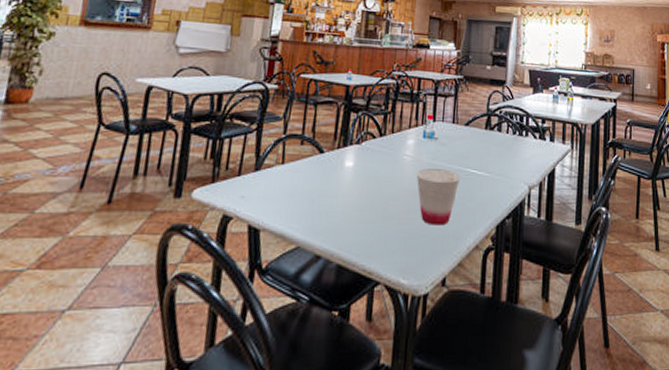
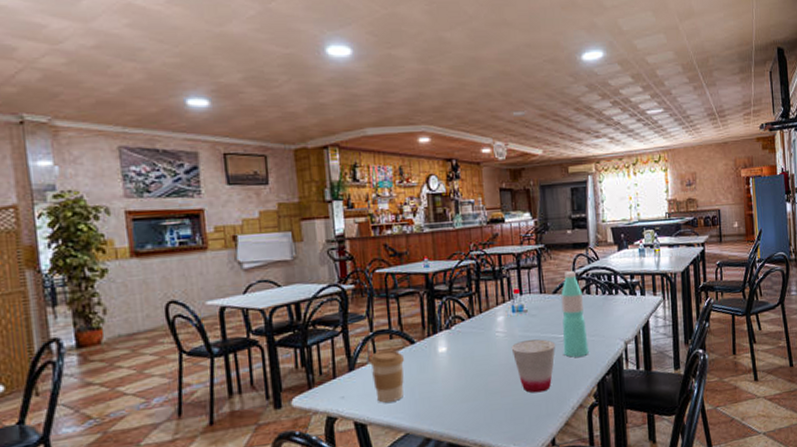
coffee cup: none [275,155,311,210] -> present [370,349,405,403]
water bottle: none [467,106,493,194] -> present [561,271,589,358]

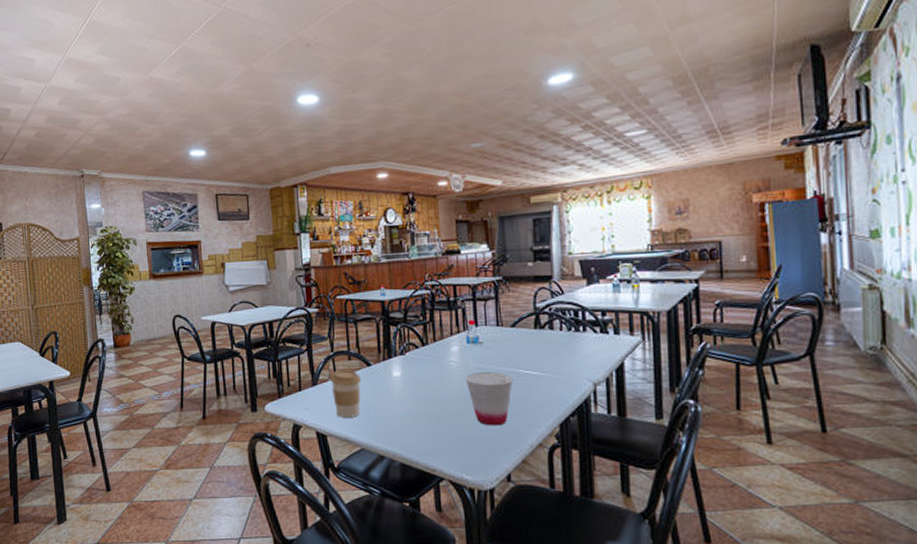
water bottle: present [561,271,589,358] -> none [520,305,551,394]

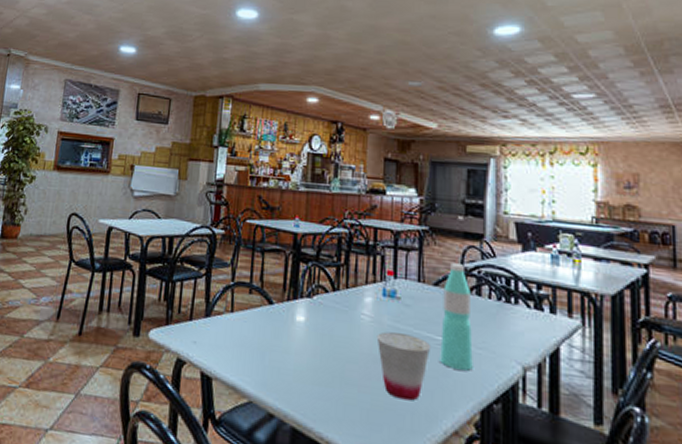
coffee cup: present [330,370,362,418] -> none [226,303,261,362]
water bottle: none [520,305,551,394] -> present [440,263,473,371]

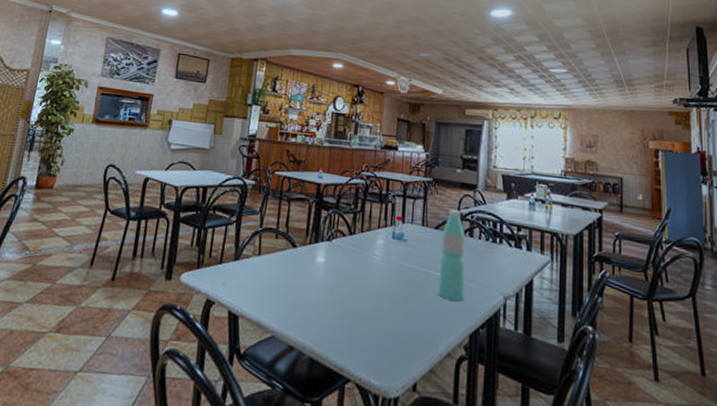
cup: present [376,331,432,401] -> none [385,270,431,329]

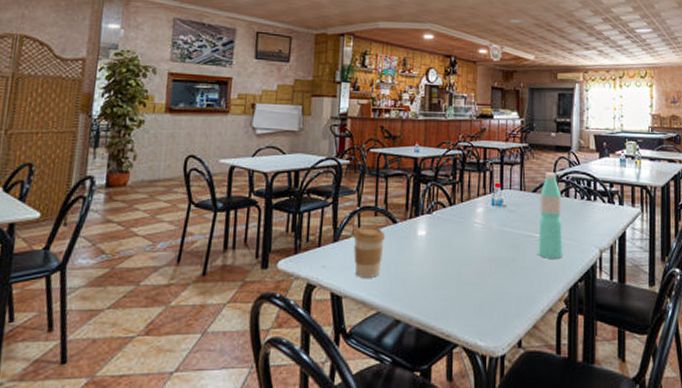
coffee cup: none [252,247,285,300] -> present [353,226,386,278]

